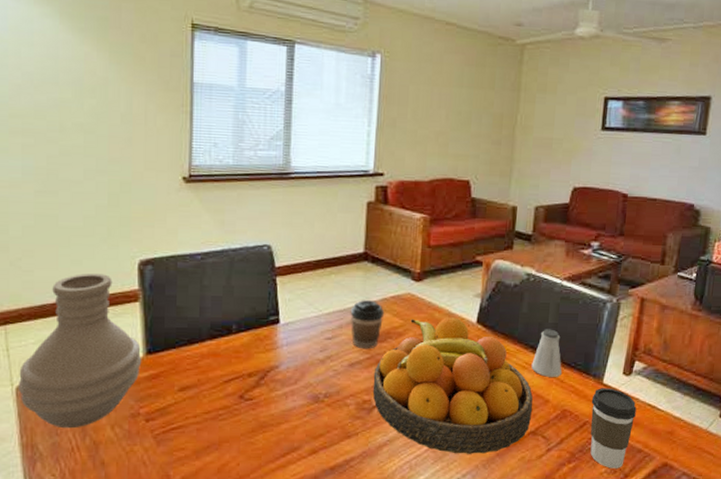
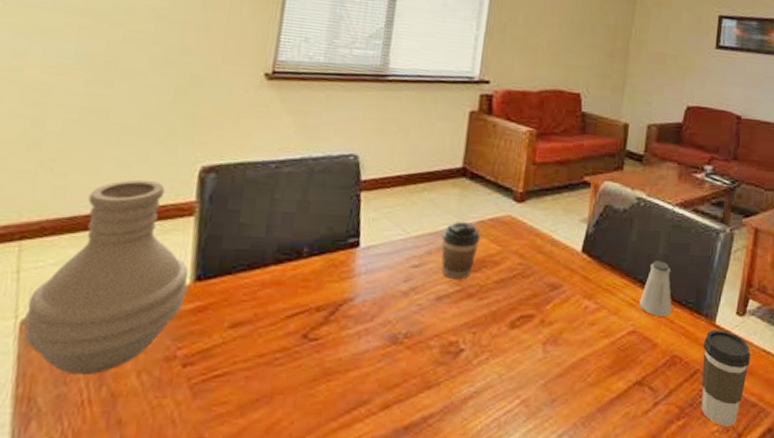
fruit bowl: present [372,317,533,454] -> none [461,244,640,409]

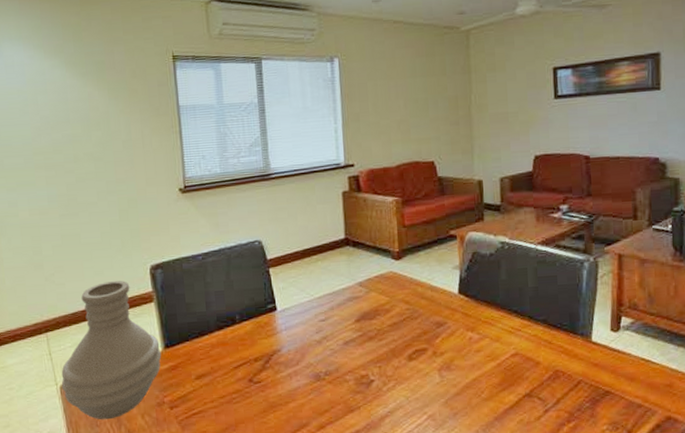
coffee cup: present [441,222,481,280] -> none [339,281,371,328]
saltshaker: present [639,260,672,317] -> none [517,293,548,340]
coffee cup: present [701,330,751,427] -> none [582,345,630,426]

